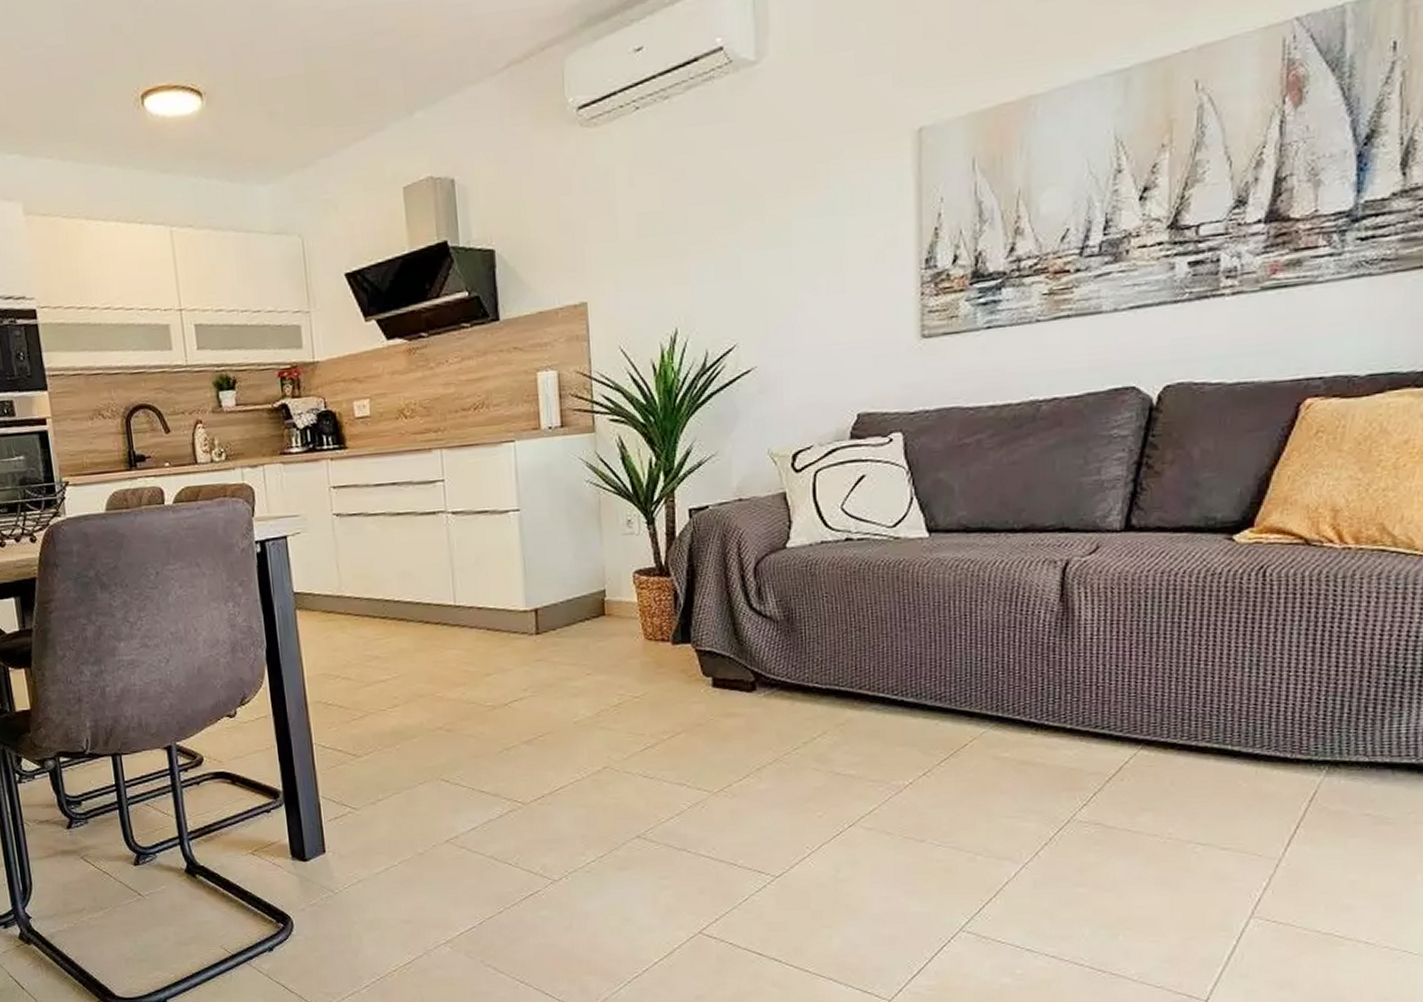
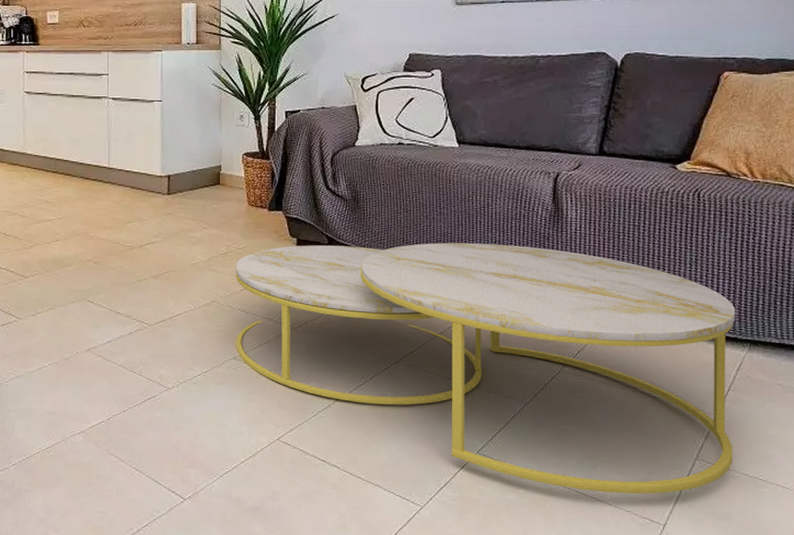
coffee table: none [632,662,1311,967] -> present [235,242,736,494]

